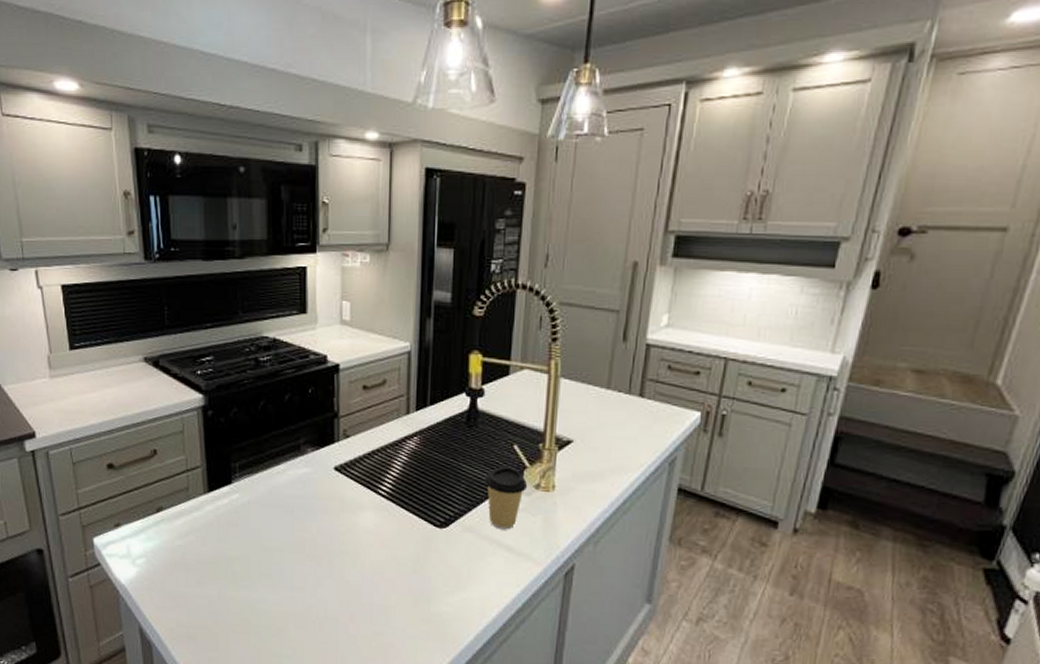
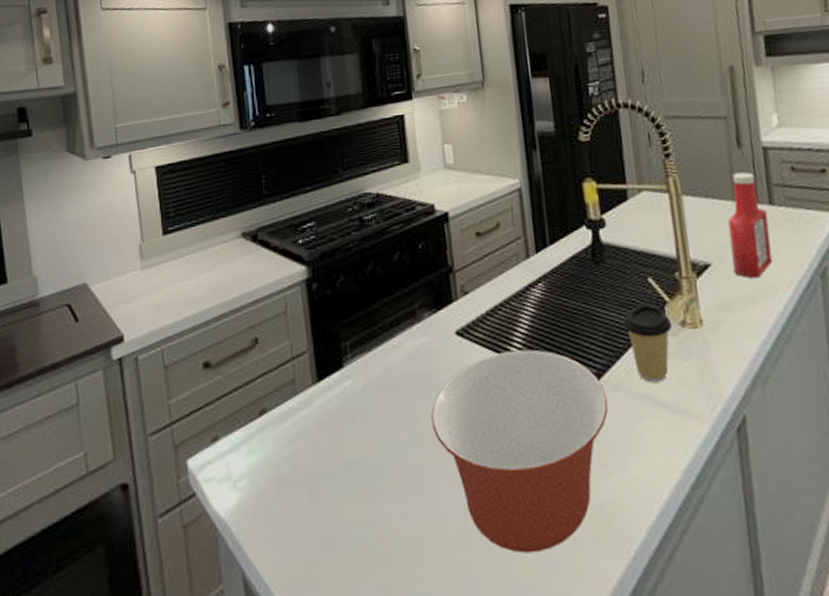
mixing bowl: none [305,488,460,641] -> present [431,349,609,554]
ketchup bottle: none [592,364,636,458] -> present [727,172,773,279]

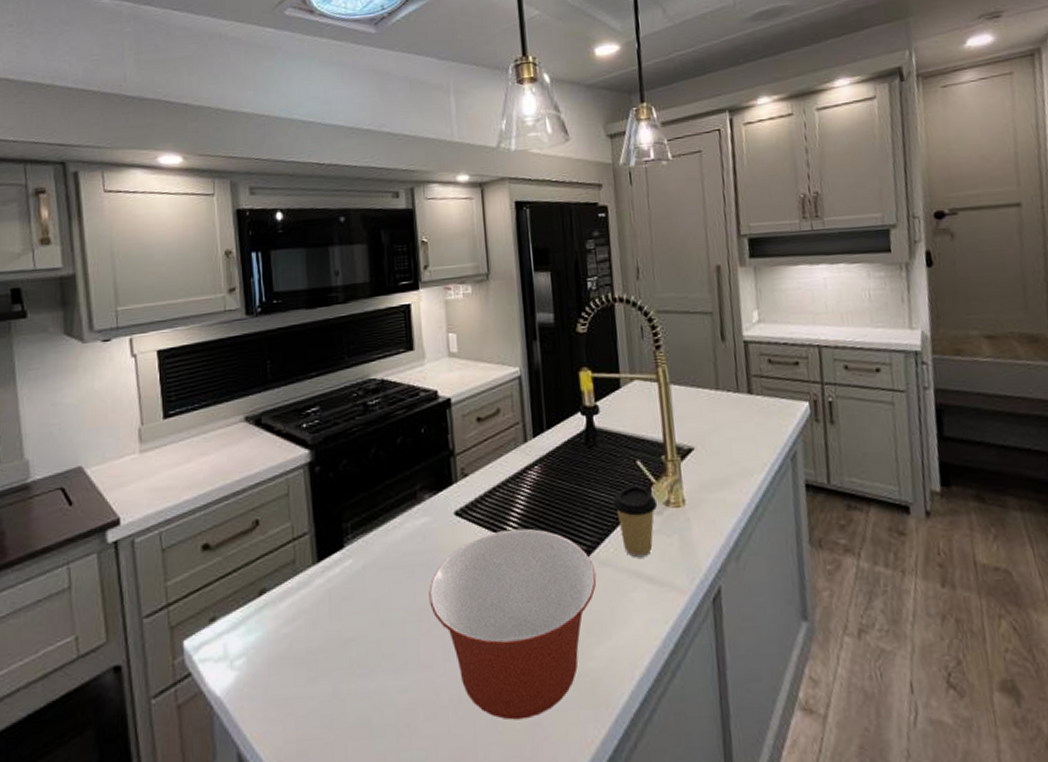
ketchup bottle: present [727,172,773,279] -> none [710,363,750,462]

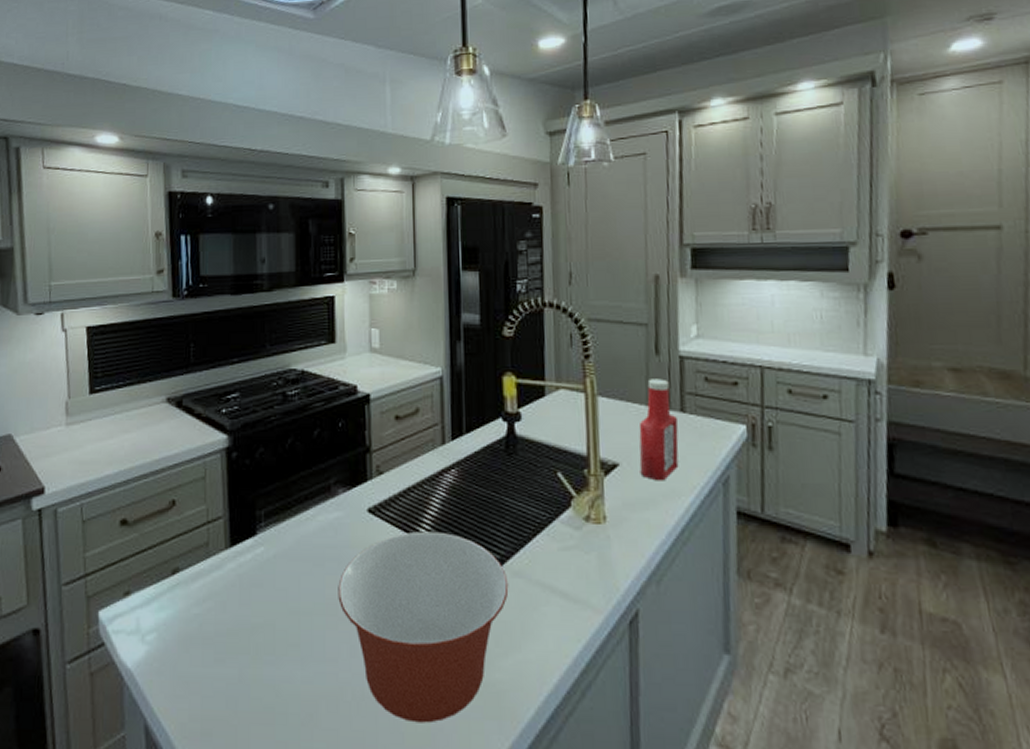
coffee cup: present [613,484,658,558] -> none [530,496,577,572]
ketchup bottle: none [710,363,750,462] -> present [639,379,679,481]

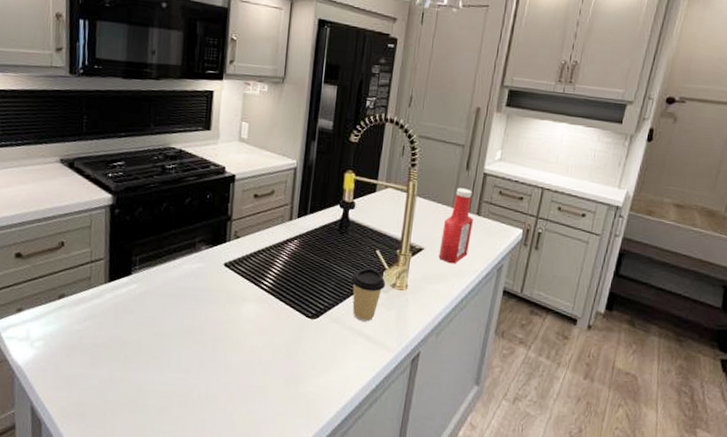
mixing bowl: present [338,531,509,724] -> none [194,283,328,418]
coffee cup: none [530,496,577,572] -> present [351,267,386,322]

